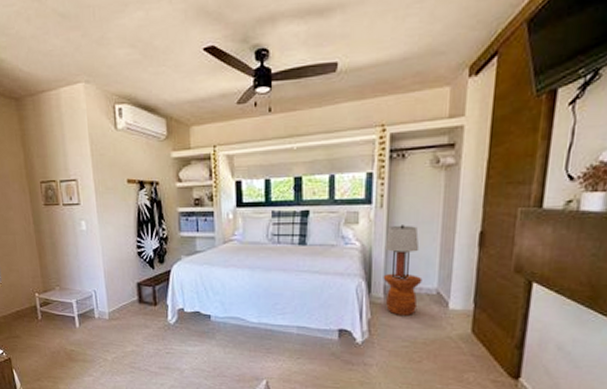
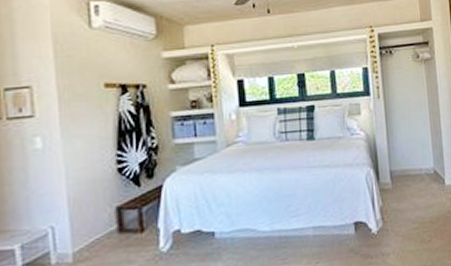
side table: present [383,273,423,315] -> none [388,157,421,198]
lamp: present [384,225,420,280] -> none [386,112,415,164]

